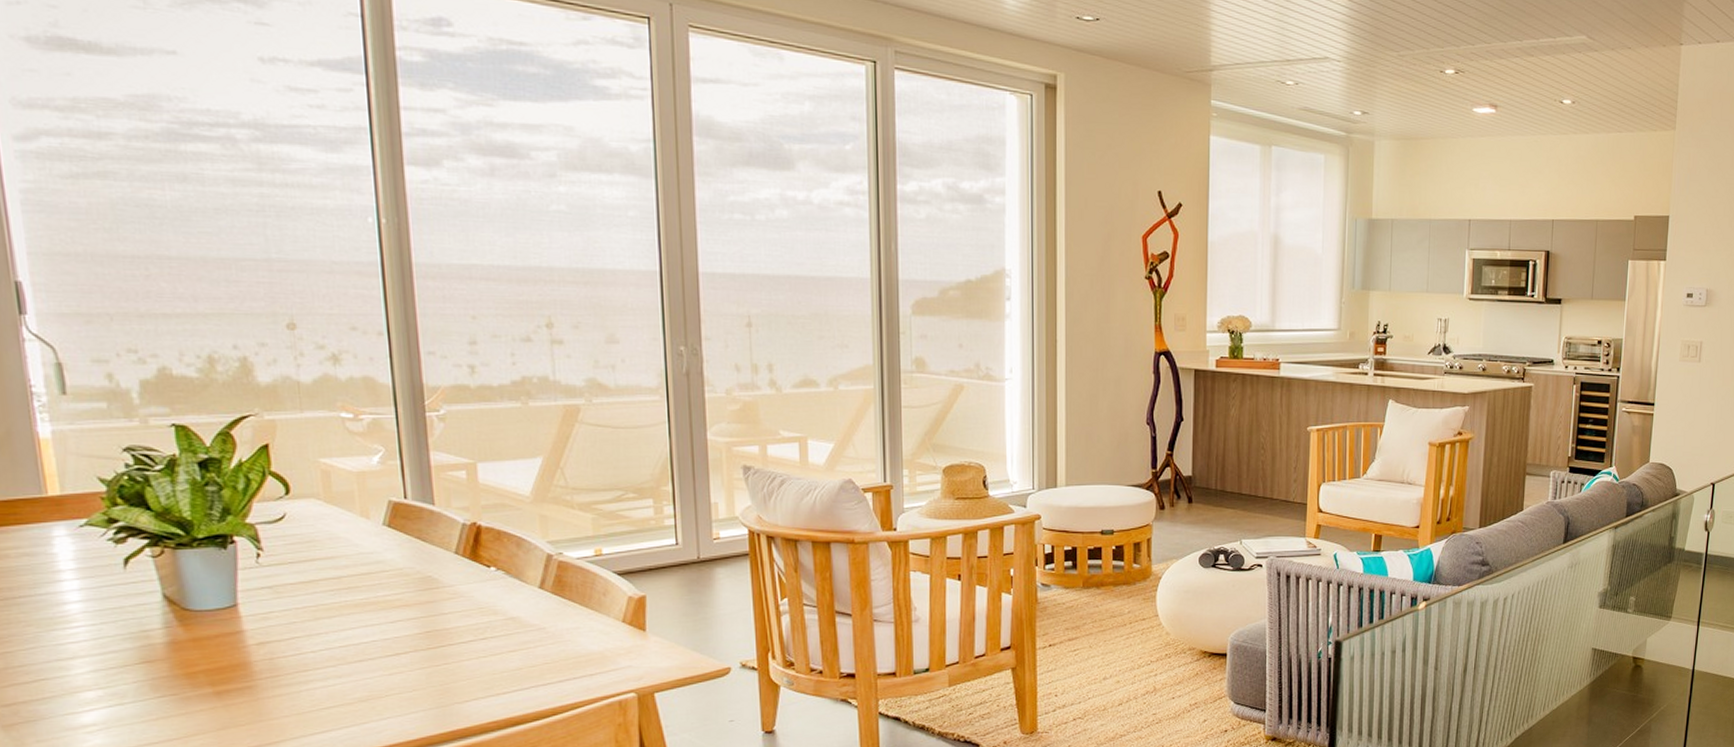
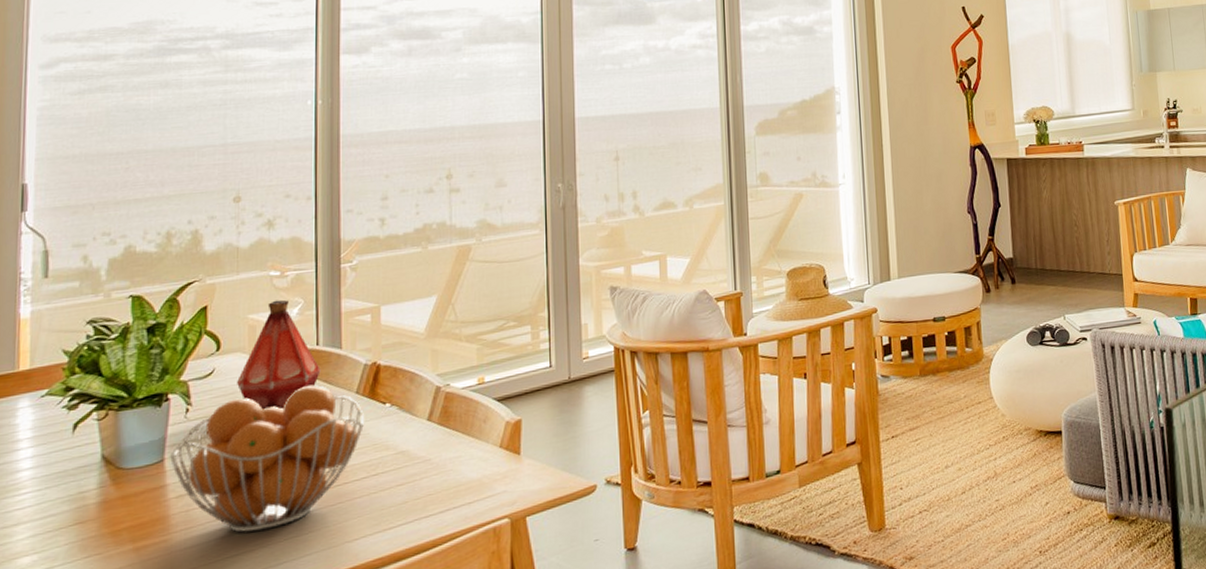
fruit basket: none [244,540,468,685] -> present [170,385,365,533]
bottle: none [314,445,412,563] -> present [237,299,321,410]

